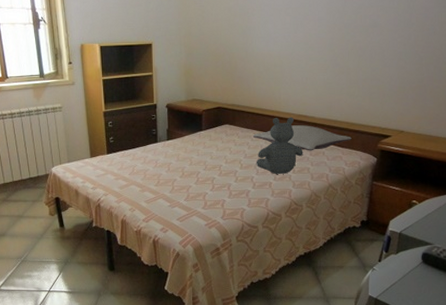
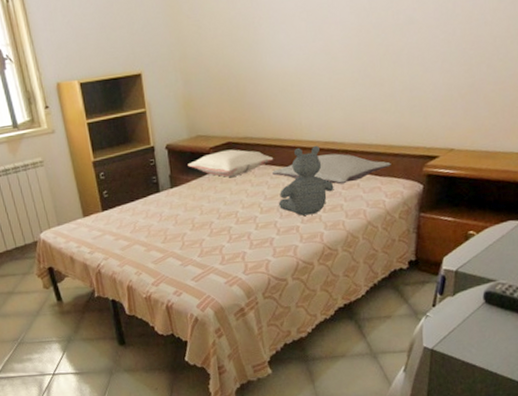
pillow: none [183,113,255,136] -> present [188,149,274,177]

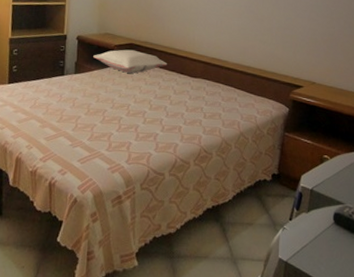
pillow: present [271,153,391,185] -> none [164,68,264,96]
teddy bear: present [279,145,334,216] -> none [167,59,215,118]

